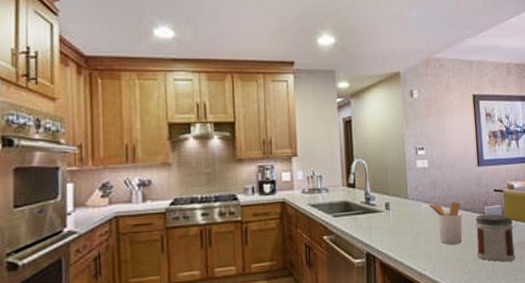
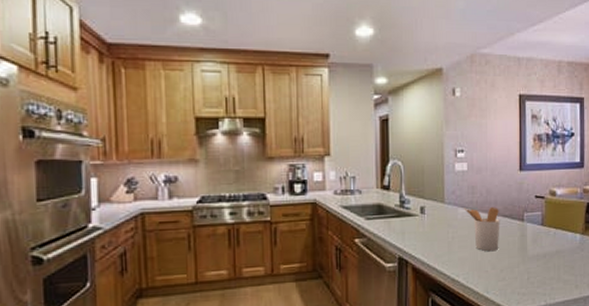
jar: present [475,213,516,262] -> none [513,221,553,271]

